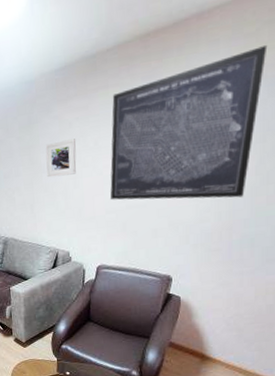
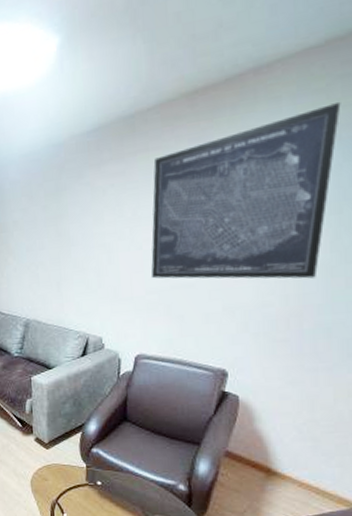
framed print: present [45,138,77,178] -> none [75,208,111,252]

